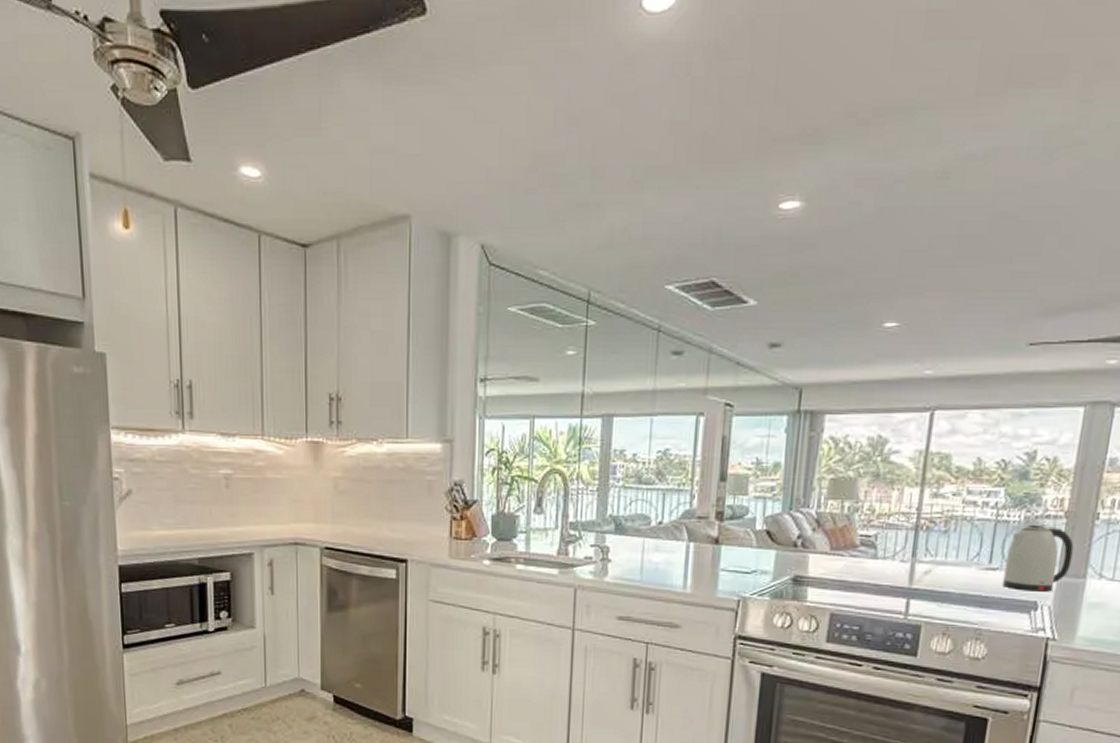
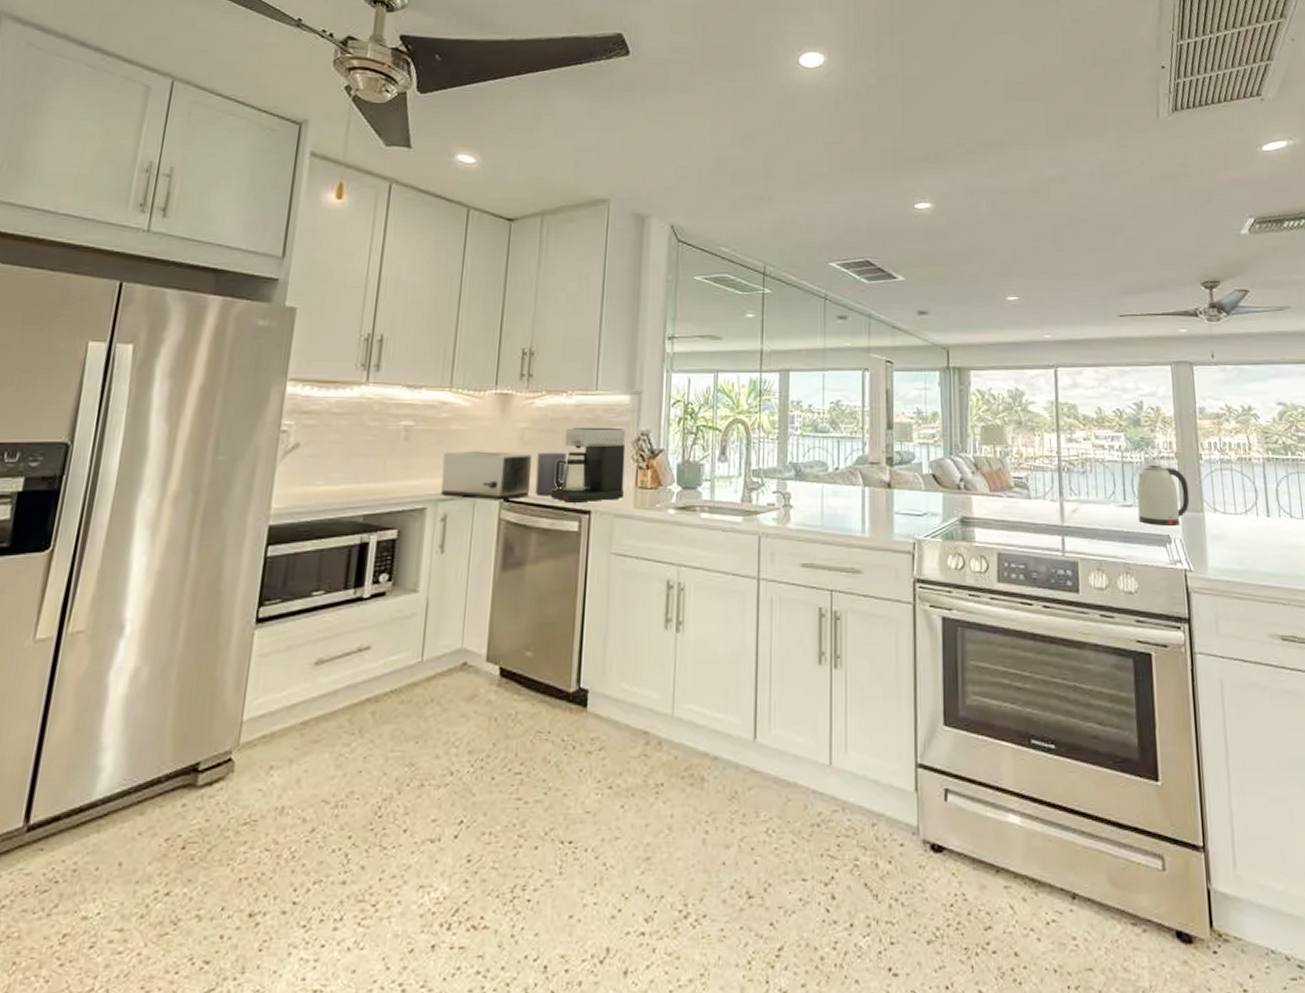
toaster: none [263,499,348,548] -> present [440,450,532,501]
canister: none [352,501,380,545] -> present [535,452,566,496]
coffee maker: none [367,476,439,552] -> present [550,427,626,503]

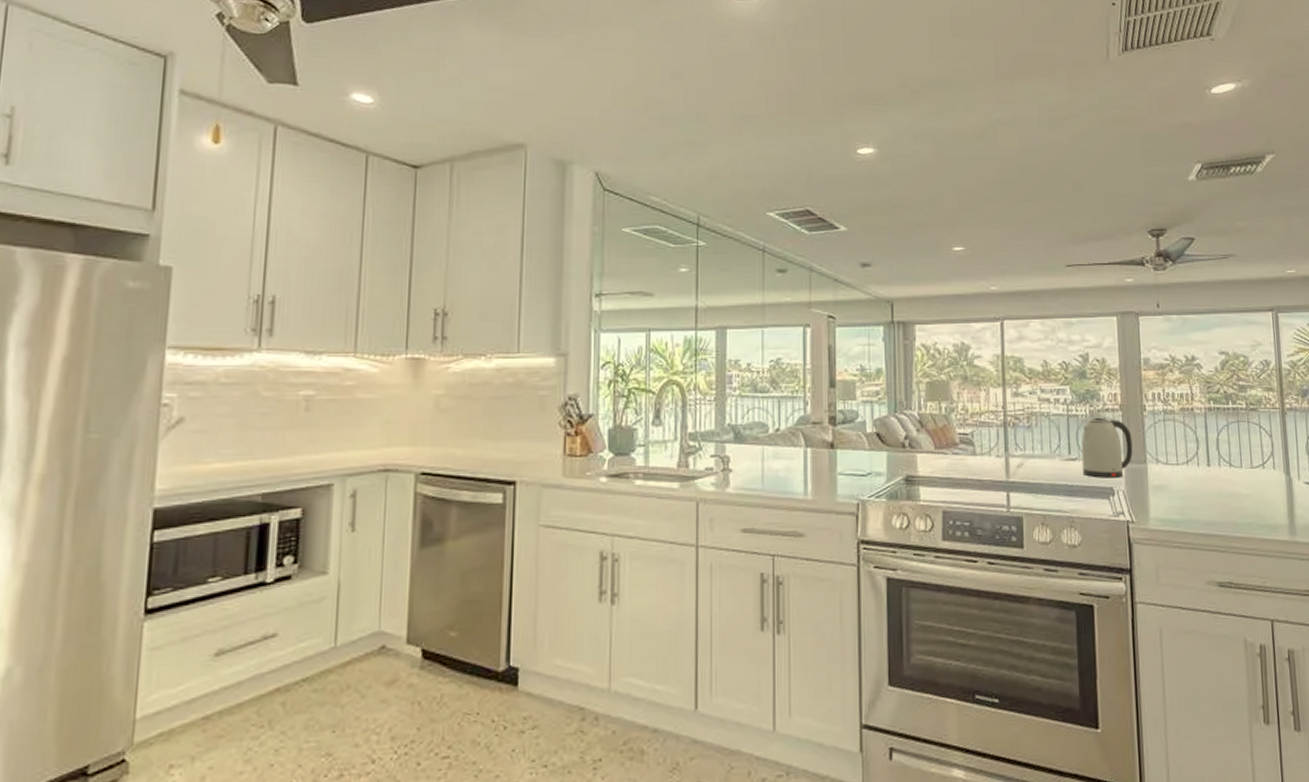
toaster: present [440,450,532,501] -> none [348,420,450,474]
canister: present [535,452,566,496] -> none [454,420,487,468]
coffee maker: present [550,427,626,503] -> none [470,392,552,474]

